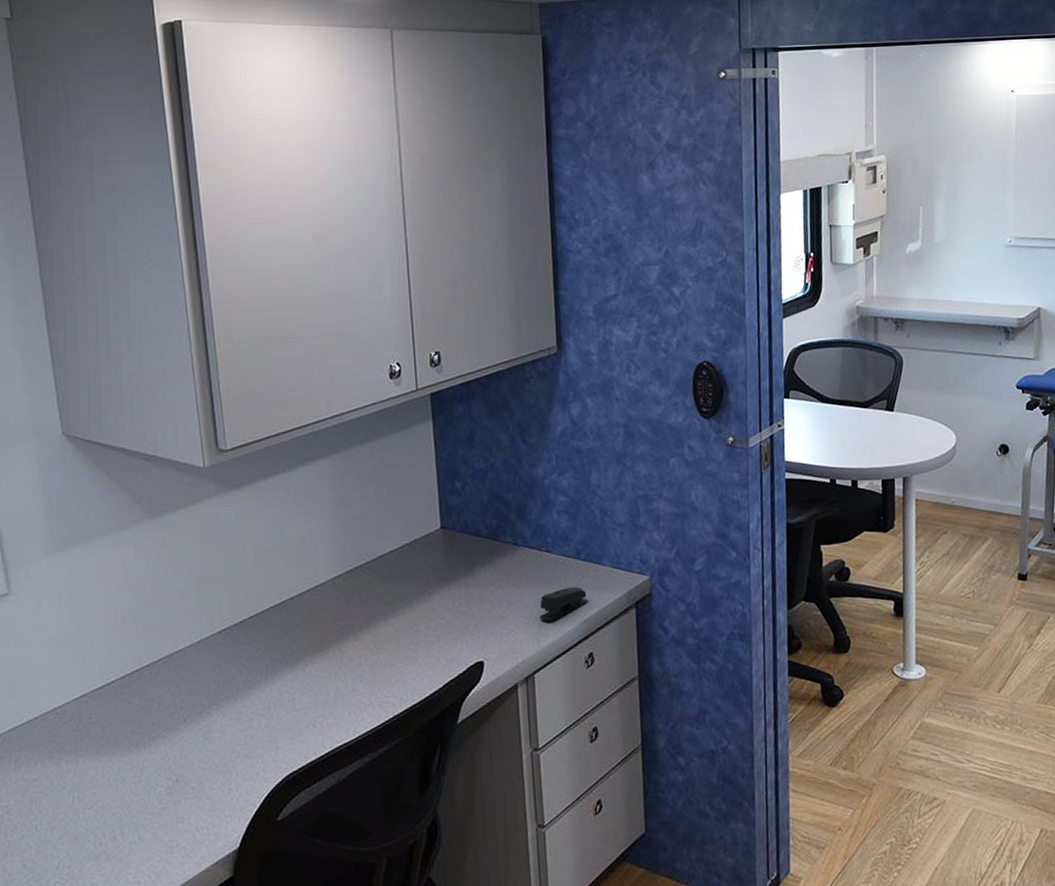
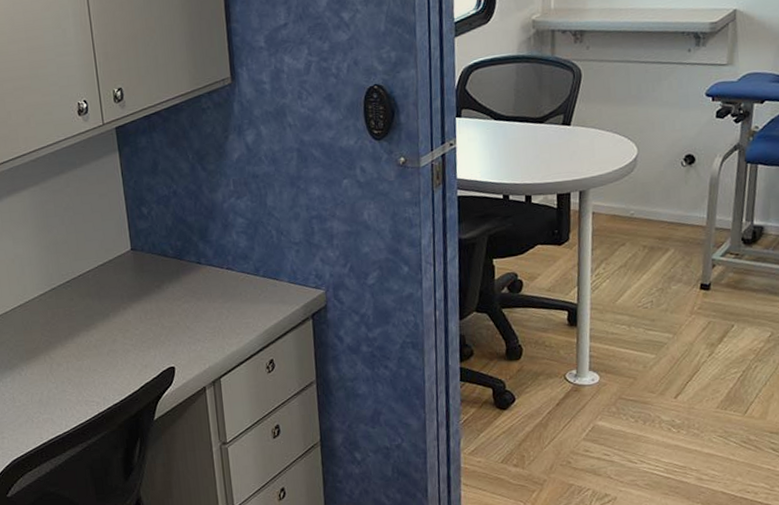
stapler: present [539,587,588,621] -> none [223,301,268,332]

